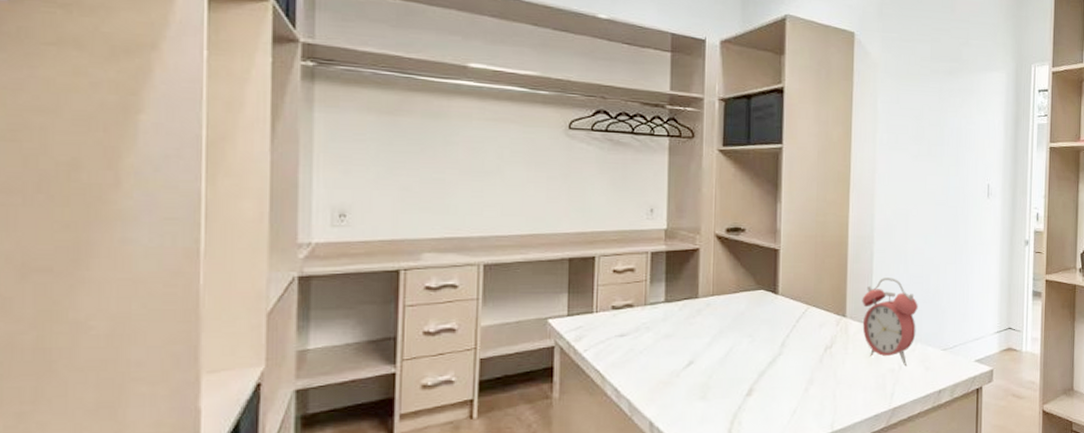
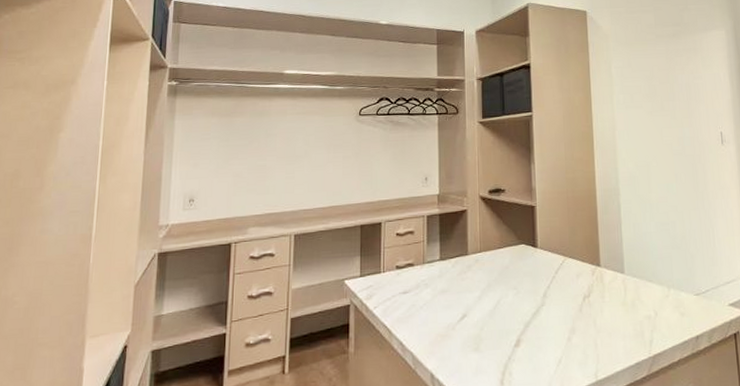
alarm clock: present [862,278,918,367] -> none [613,226,668,313]

